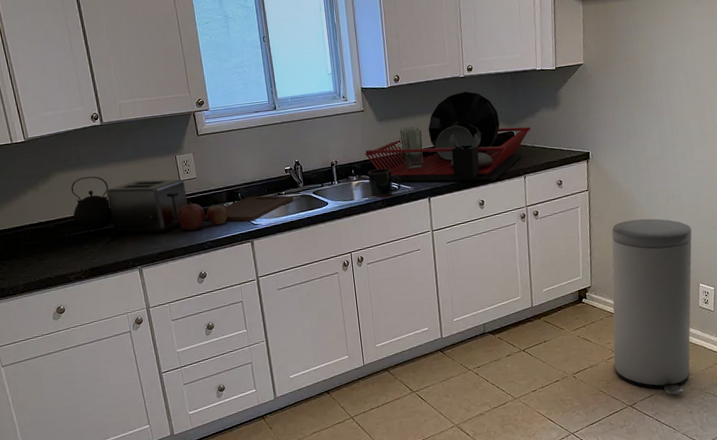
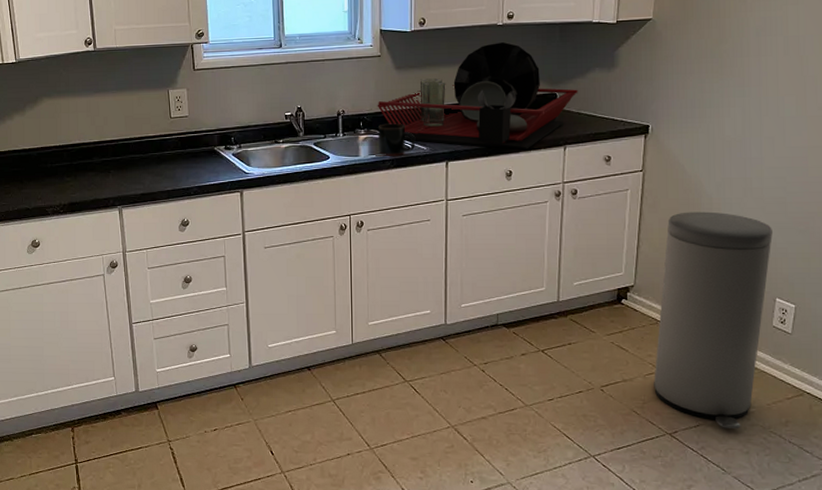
kettle: present [70,176,113,231] -> none [56,105,97,163]
toaster: present [106,179,189,234] -> none [93,113,177,173]
fruit: present [177,202,206,231] -> none [164,142,194,173]
cutting board: present [204,195,294,222] -> none [193,141,292,169]
fruit: present [206,204,229,225] -> none [195,146,219,170]

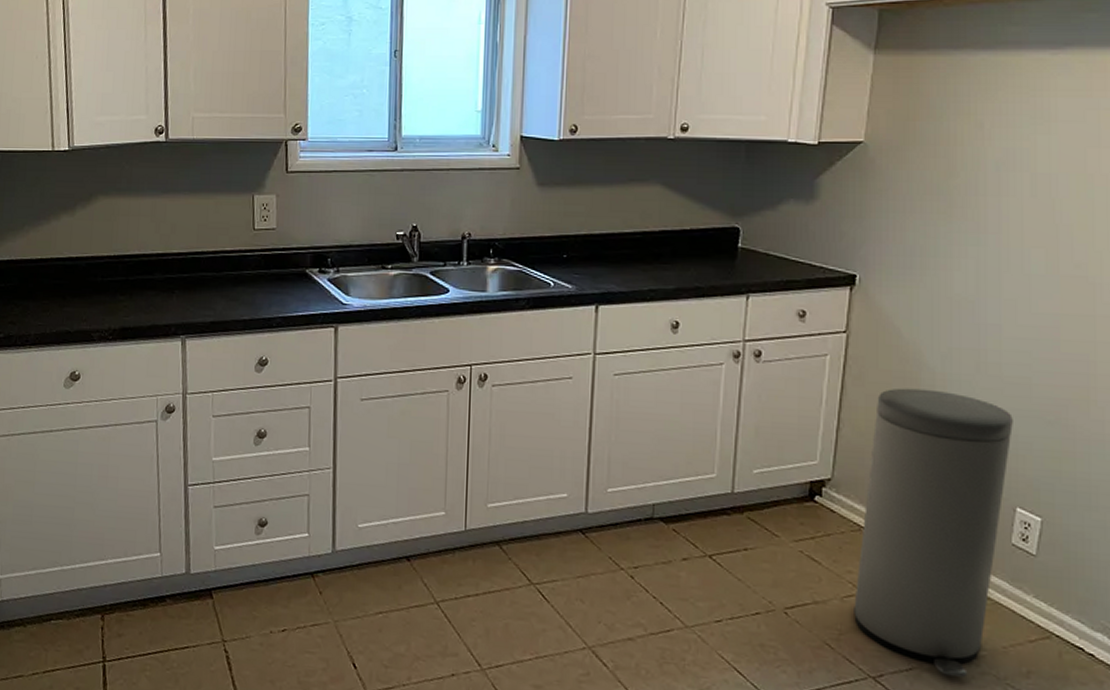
dish rack: present [377,42,578,150] -> none [512,160,767,296]
mug: present [377,123,416,156] -> none [510,252,559,294]

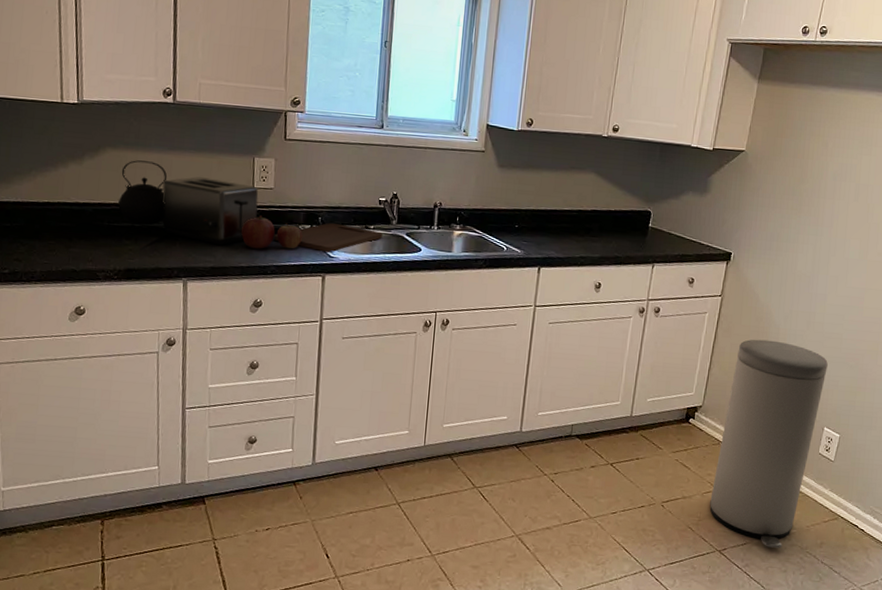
kettle: none [110,207,162,278] -> present [116,160,168,226]
toaster: none [157,221,260,297] -> present [162,177,259,246]
fruit: none [242,261,280,299] -> present [241,216,275,249]
cutting board: none [278,263,402,299] -> present [273,222,383,253]
fruit: none [281,267,311,297] -> present [276,223,303,249]

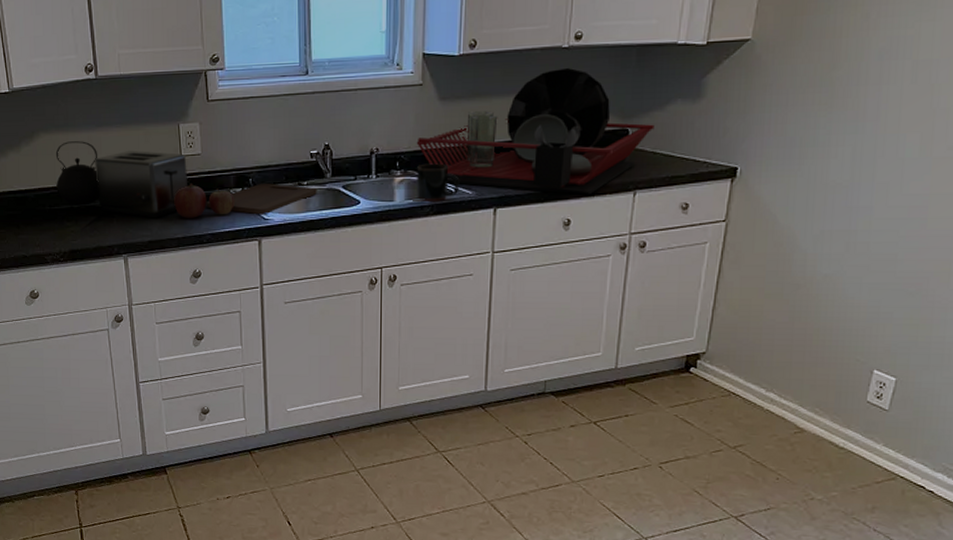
mug: none [472,221,511,256] -> present [416,163,460,201]
dish rack: none [475,153,671,264] -> present [416,68,655,195]
pedal bin: present [710,339,828,548] -> none [721,269,877,514]

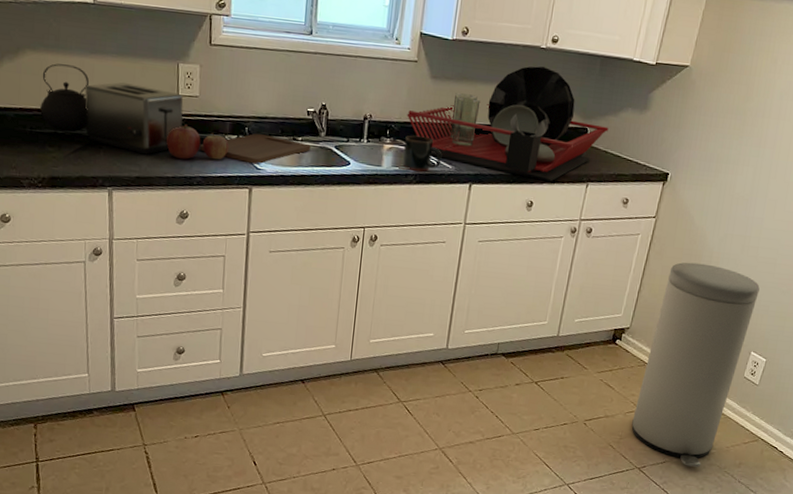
pedal bin: none [721,269,877,514] -> present [631,262,760,467]

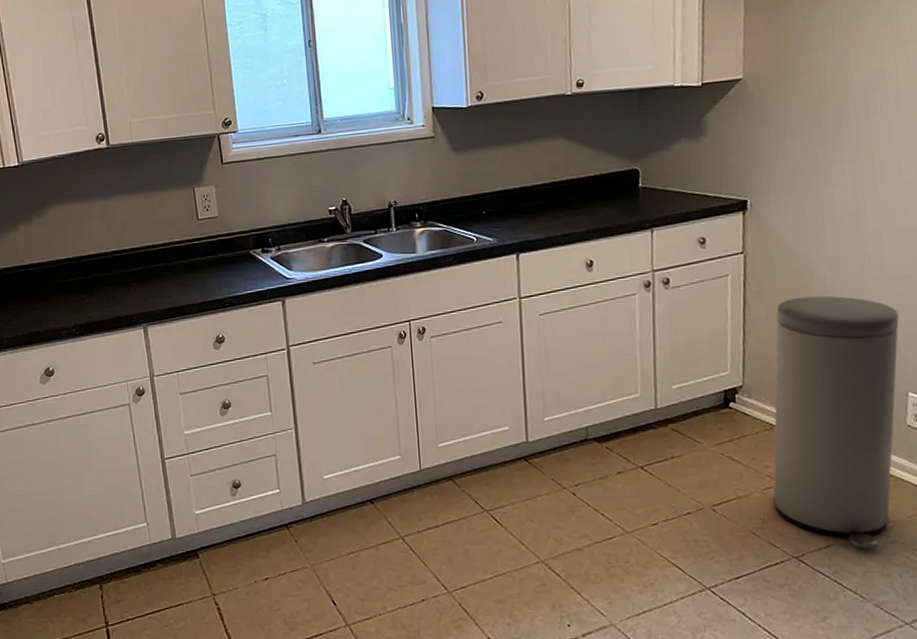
kettle: present [38,63,90,133] -> none [68,210,115,277]
toaster: present [85,82,184,155] -> none [109,217,207,285]
fruit: present [166,125,201,159] -> none [193,247,227,283]
cutting board: present [199,133,311,165] -> none [226,241,338,275]
fruit: present [202,133,230,160] -> none [228,250,256,277]
mug: present [402,135,442,172] -> none [436,212,481,251]
dish rack: present [407,66,609,182] -> none [433,114,663,236]

